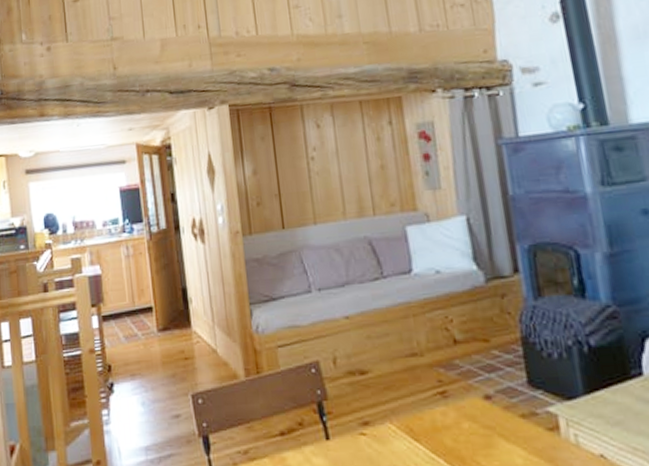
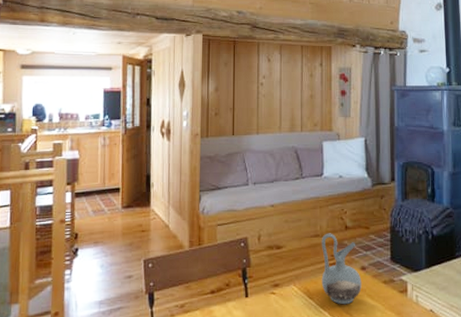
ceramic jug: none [420,350,489,449] -> present [321,233,362,305]

